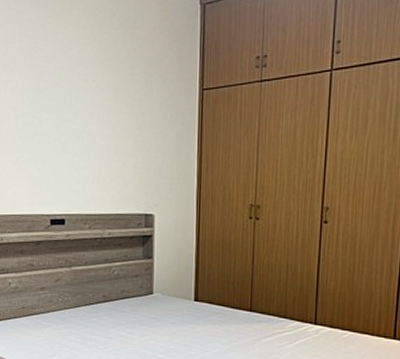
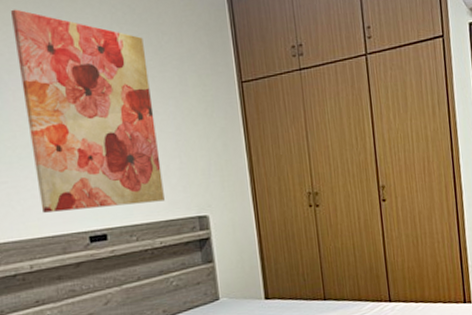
wall art: none [11,8,119,196] -> present [10,9,165,213]

